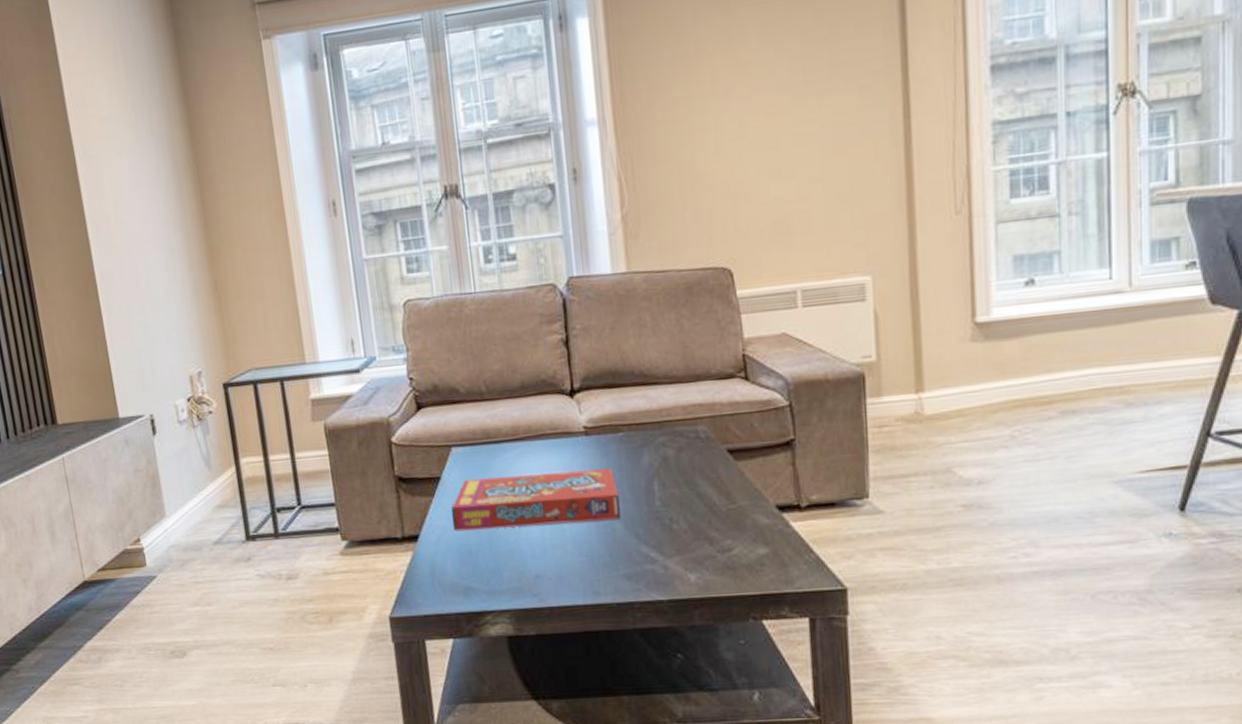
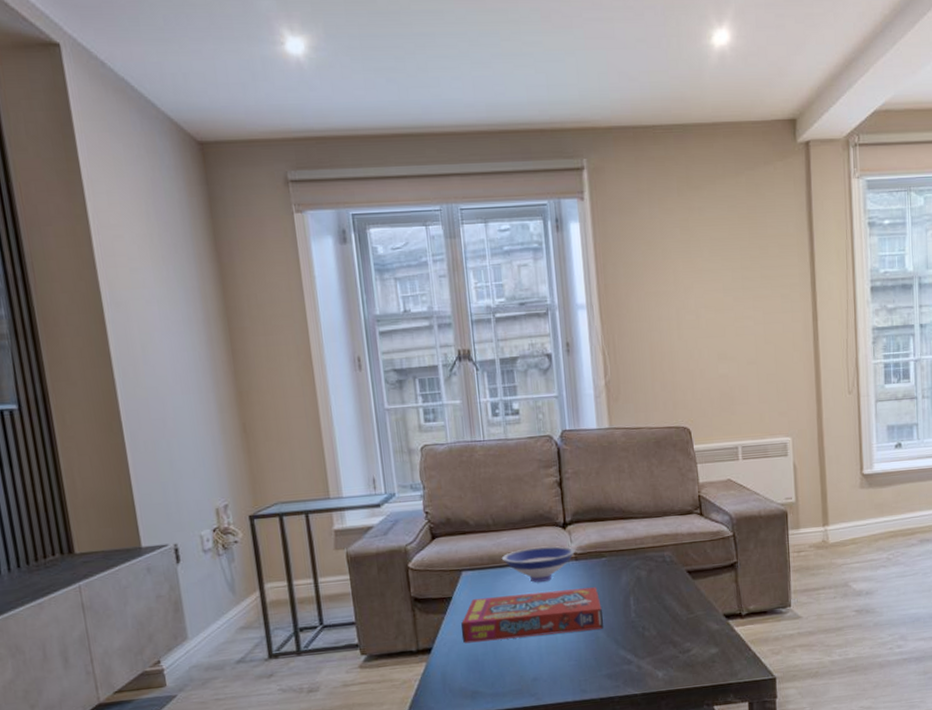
bowl: none [497,418,586,462] -> present [501,546,576,583]

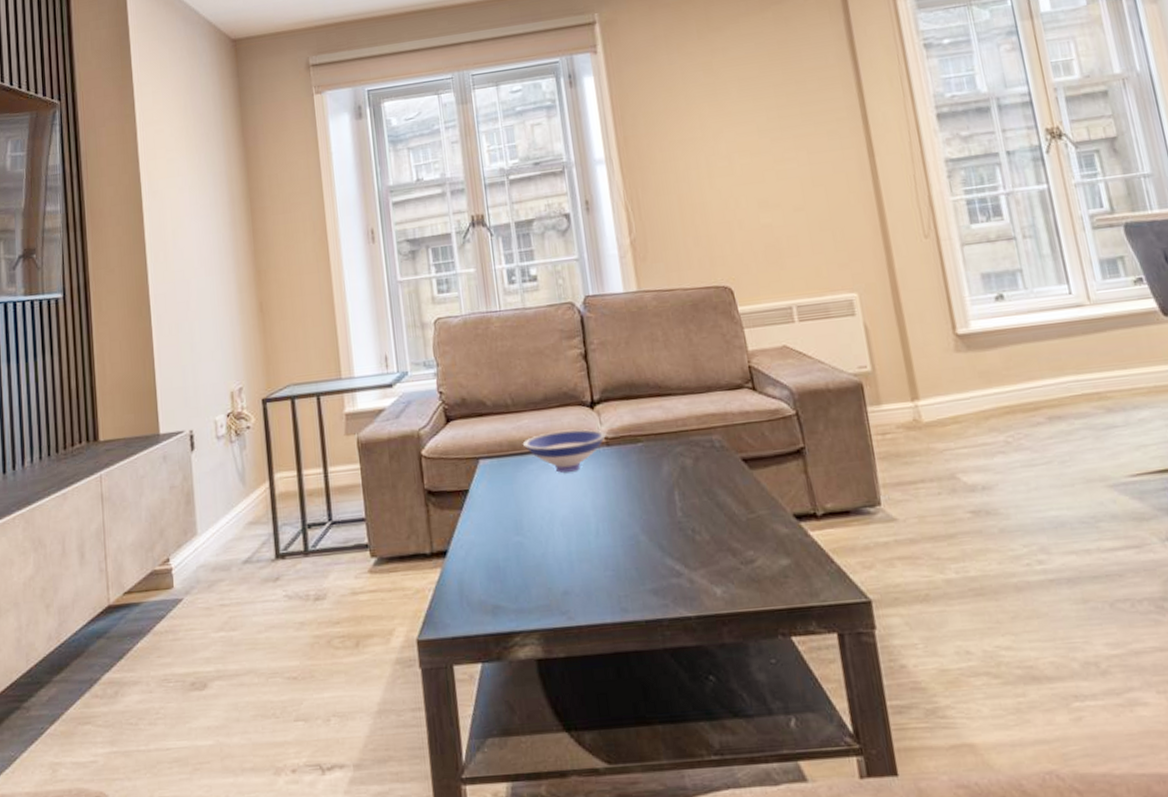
snack box: present [461,587,603,644] -> none [479,478,644,546]

